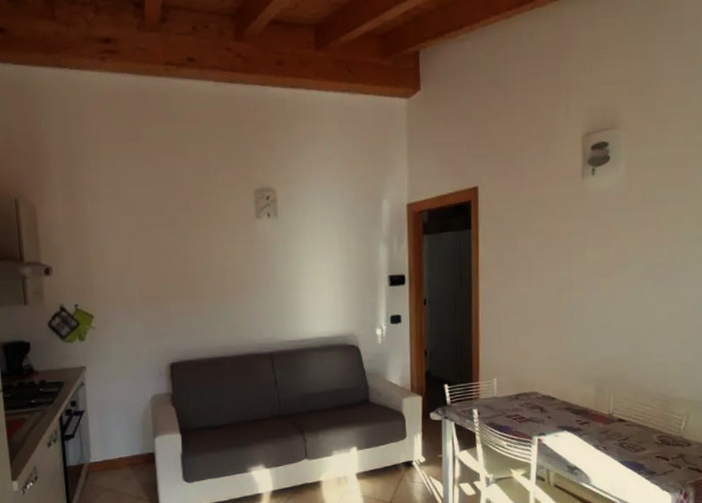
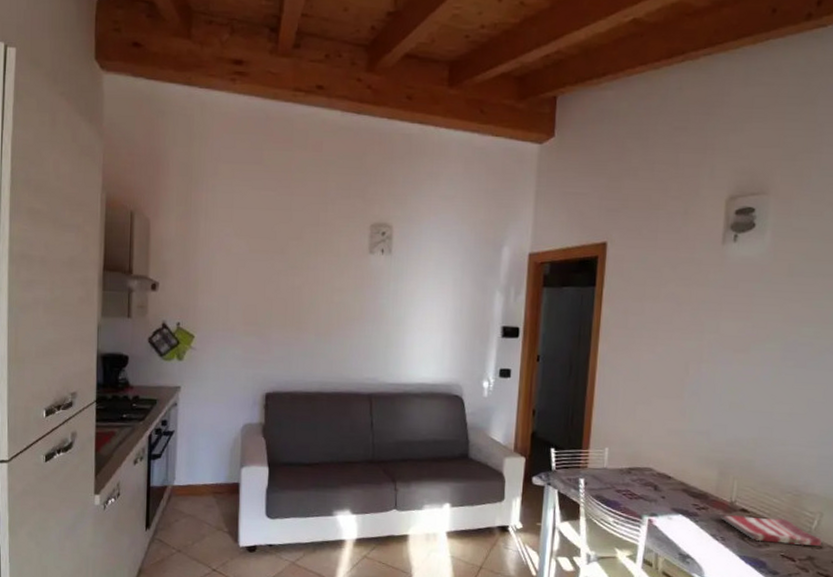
dish towel: none [601,423,690,447] -> present [721,515,822,546]

